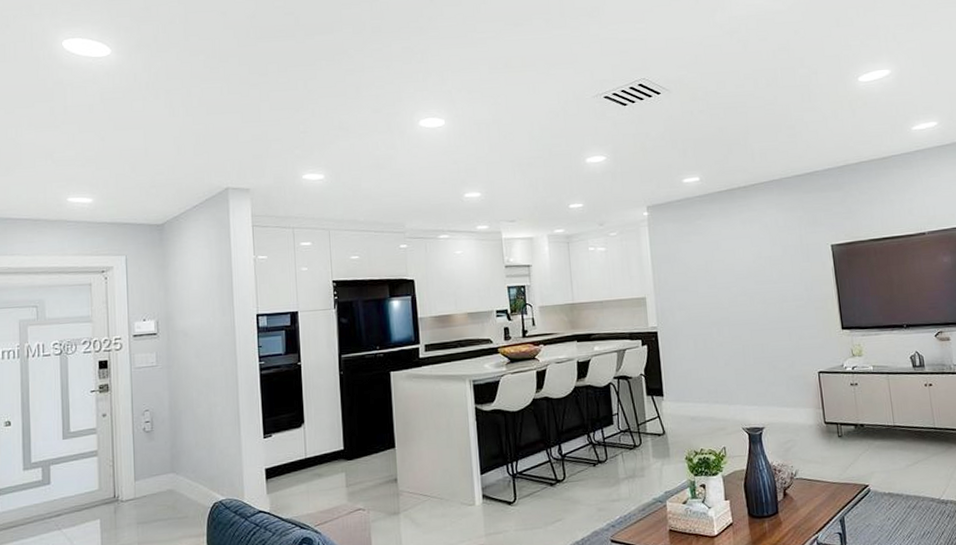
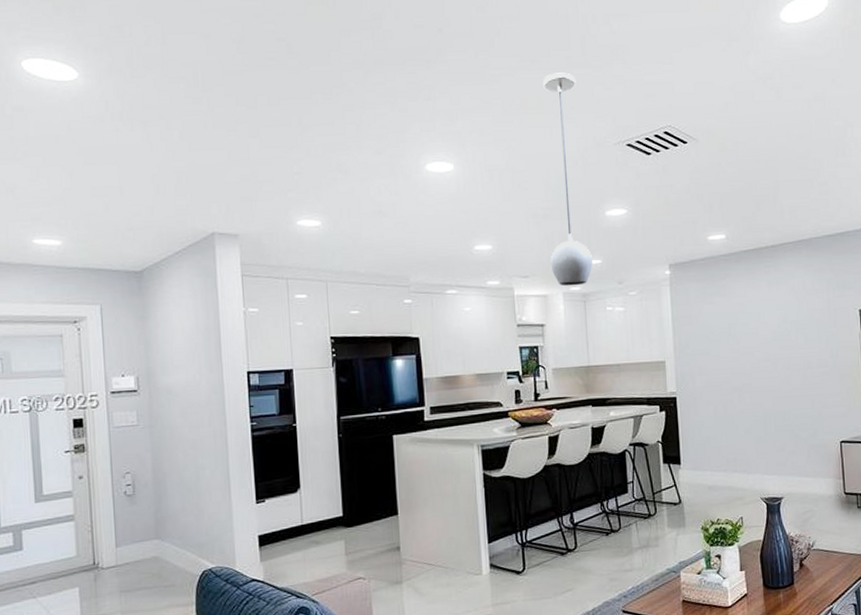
light fixture: none [525,34,575,229] -> present [543,72,593,286]

